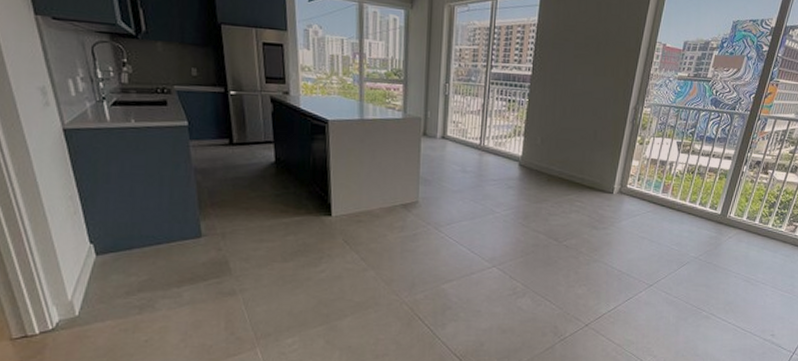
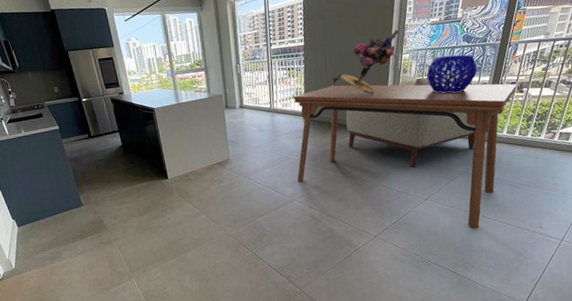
dining table: none [501,130,763,328] -> present [294,83,518,228]
bouquet: none [559,77,643,150] -> present [332,29,399,96]
chair: none [568,132,714,244] -> present [346,70,476,168]
decorative bowl: none [667,117,723,163] -> present [426,54,477,94]

